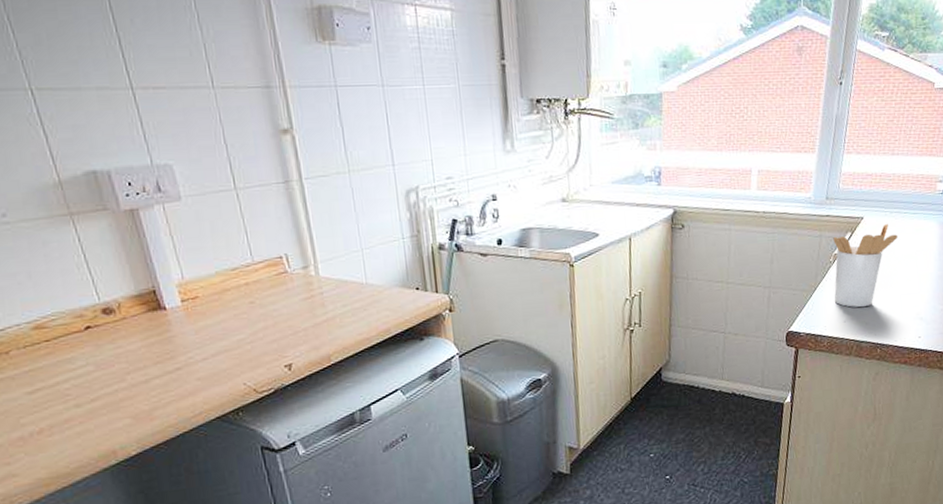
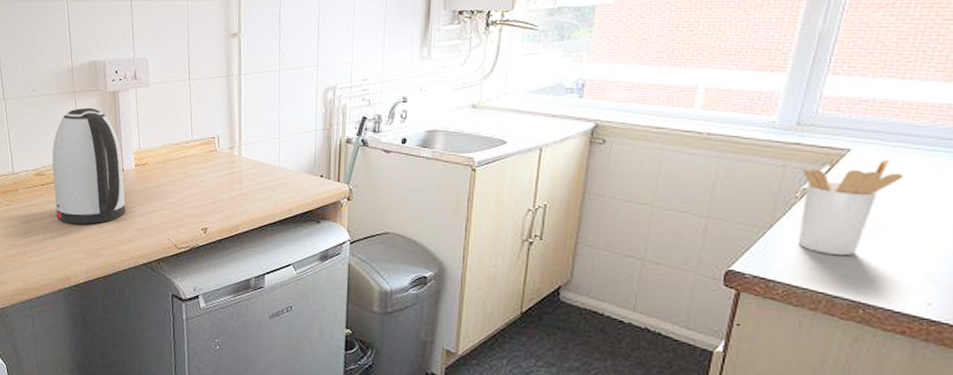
kettle: none [52,232,179,385] -> present [52,107,126,224]

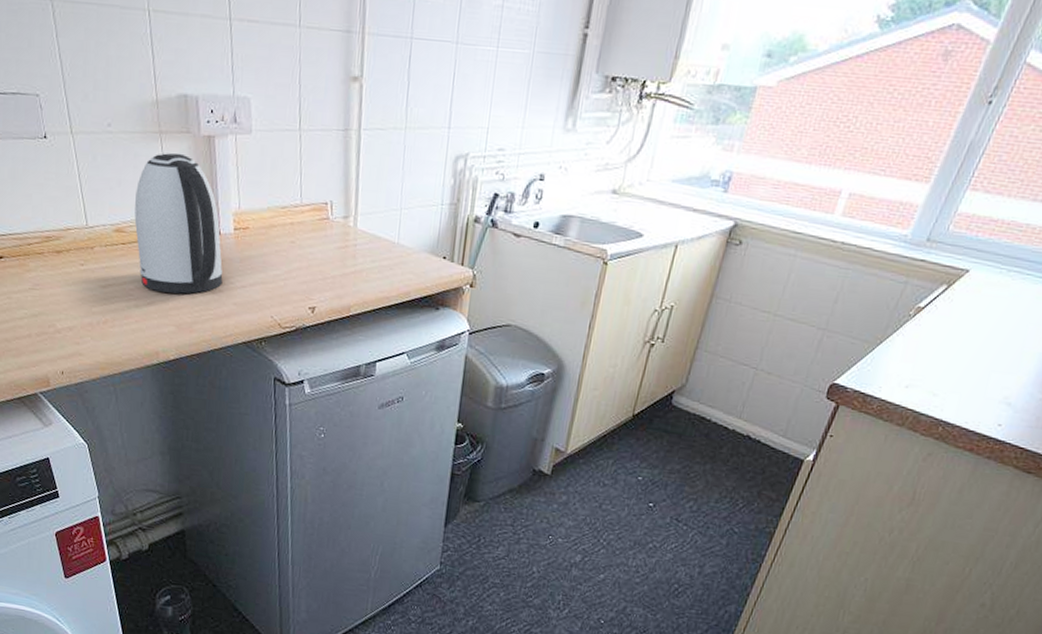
utensil holder: present [797,159,903,256] -> none [900,282,1009,376]

